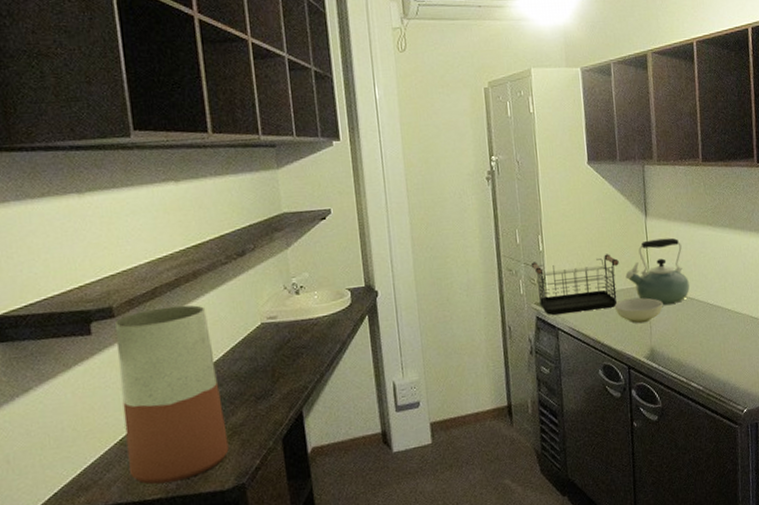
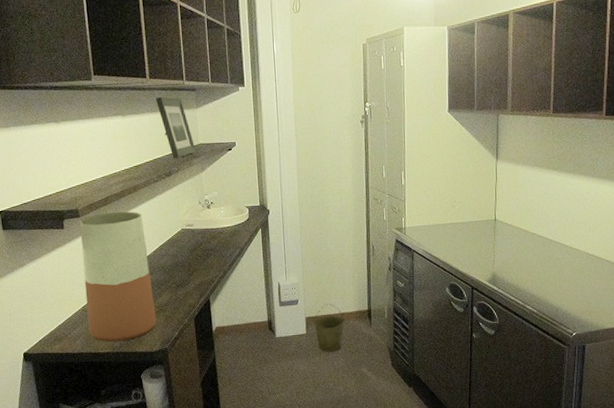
picture frame: none [220,155,278,234] -> present [155,96,196,159]
bucket: none [440,402,480,464] -> present [313,303,345,352]
dish rack: present [531,254,619,315] -> none [394,190,470,239]
bowl: present [614,297,663,324] -> none [463,229,507,252]
kettle: present [625,237,691,305] -> none [475,179,533,237]

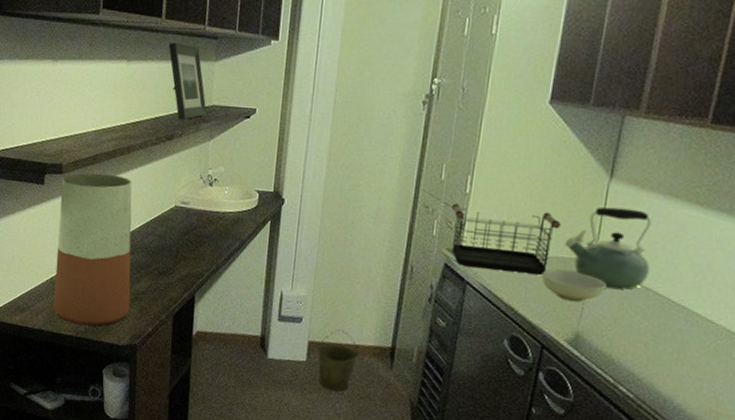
dish rack: none [394,190,470,239] -> present [451,203,561,275]
bowl: none [463,229,507,252] -> present [541,269,607,303]
kettle: none [475,179,533,237] -> present [564,206,652,290]

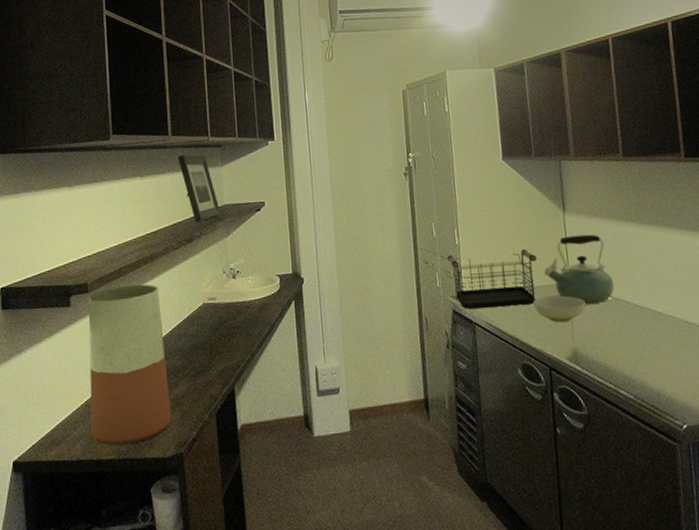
bucket: present [317,329,359,391] -> none [358,392,397,455]

